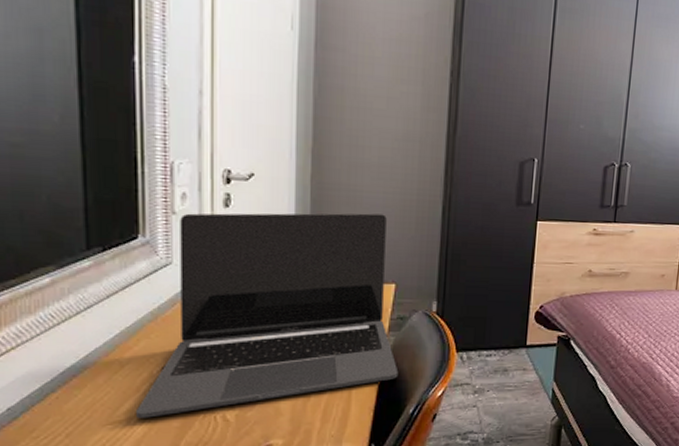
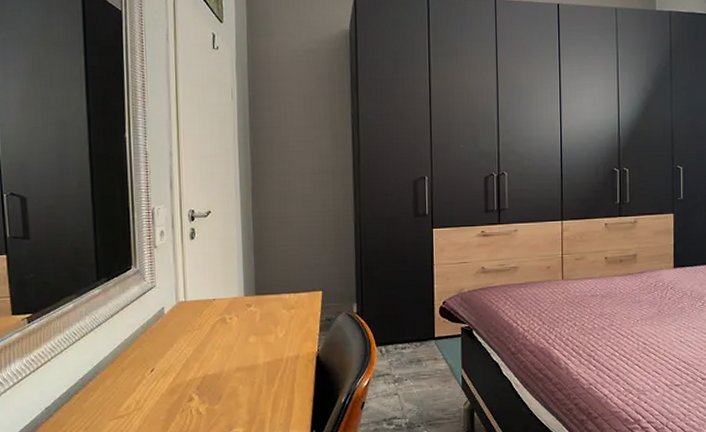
laptop: present [136,213,399,418] -> none [134,234,331,413]

